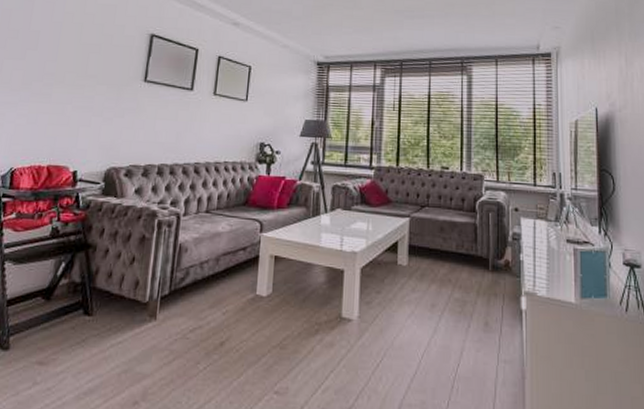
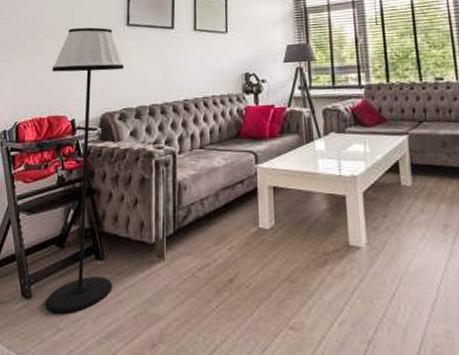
floor lamp: none [22,77,136,367] -> present [45,27,124,314]

